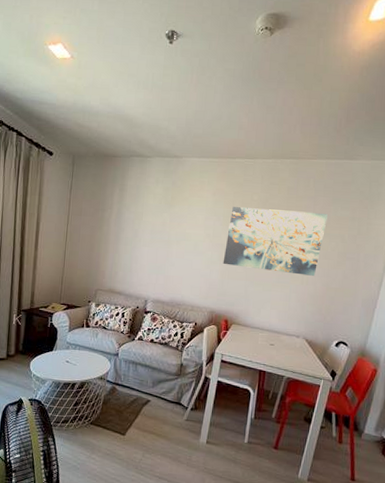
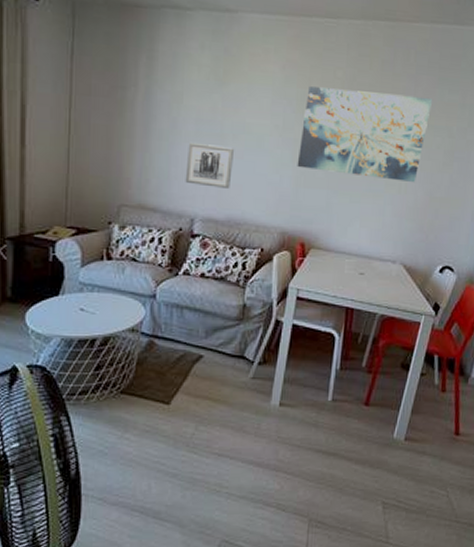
wall art: none [142,246,177,279] -> present [185,142,234,188]

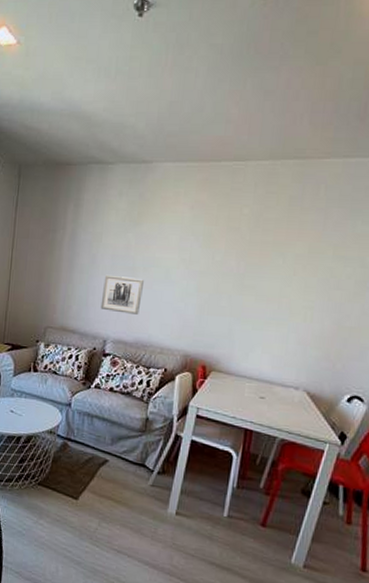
wall art: present [297,86,432,182] -> none [201,223,343,311]

